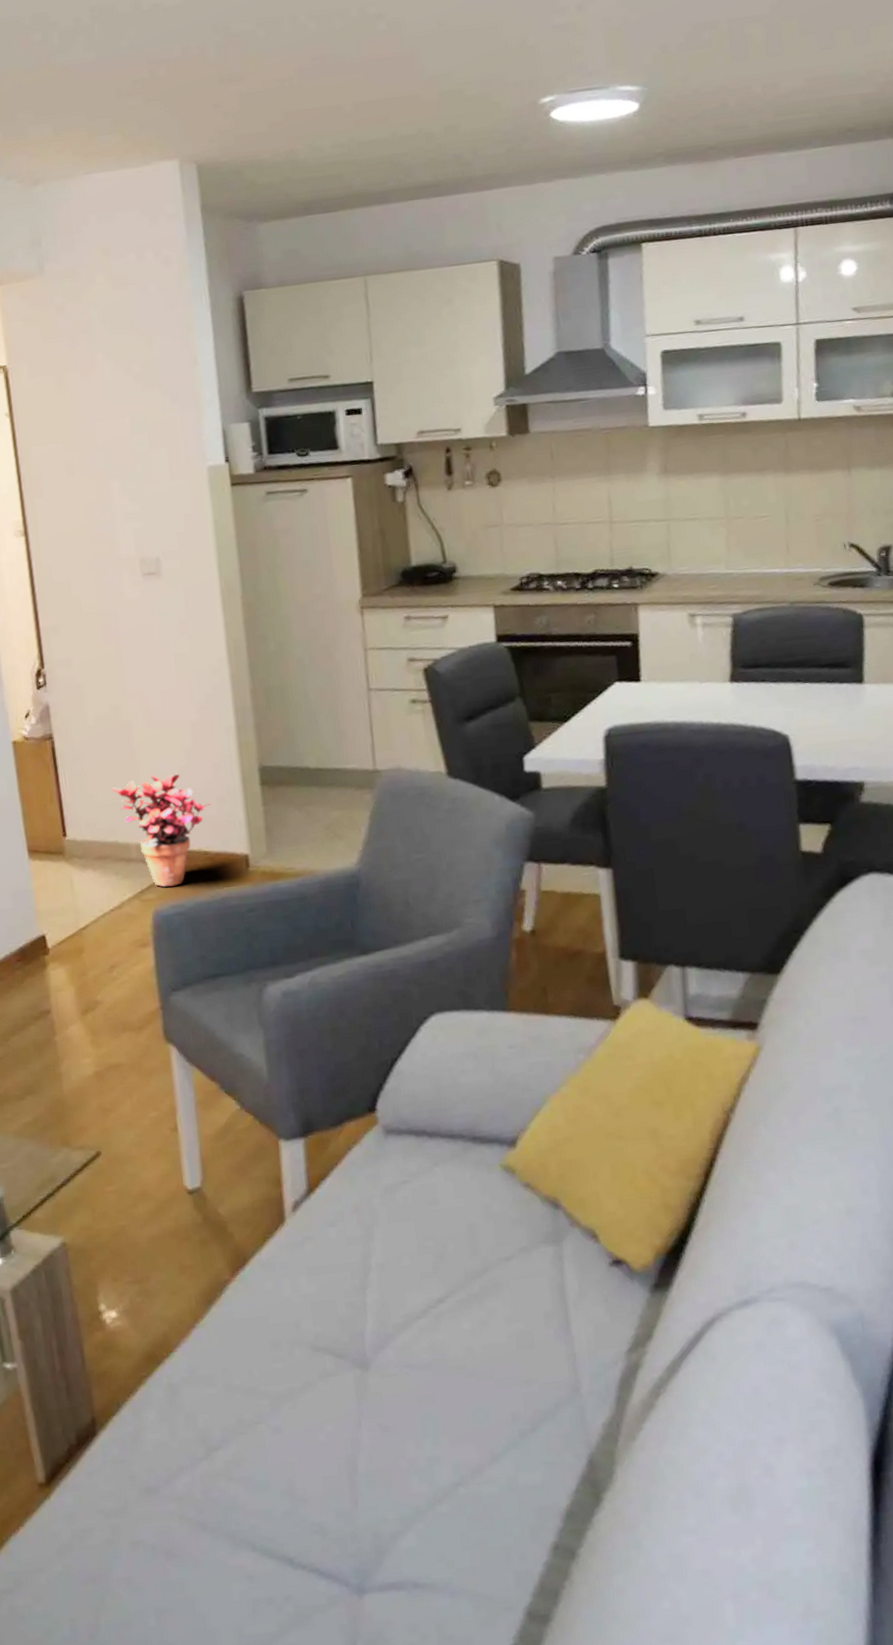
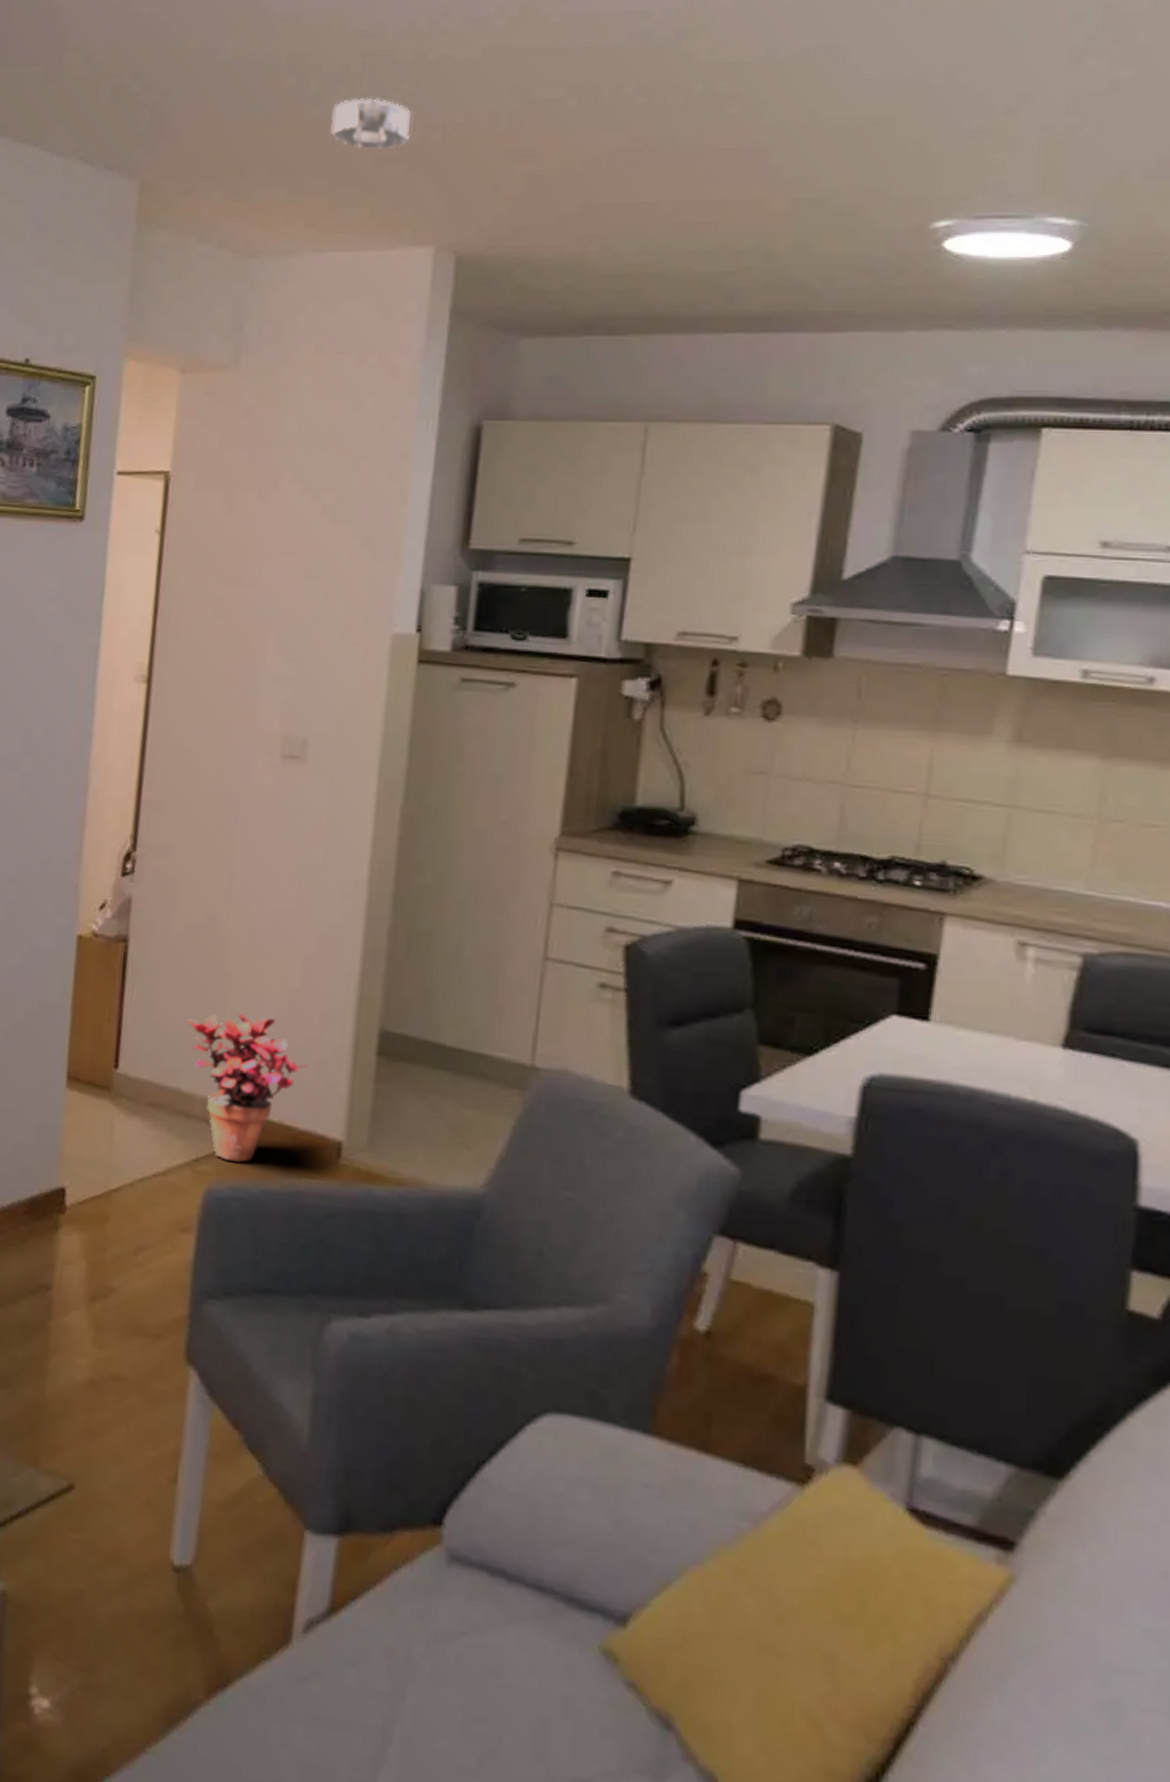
smoke detector: none [76,44,142,87] -> present [331,97,411,150]

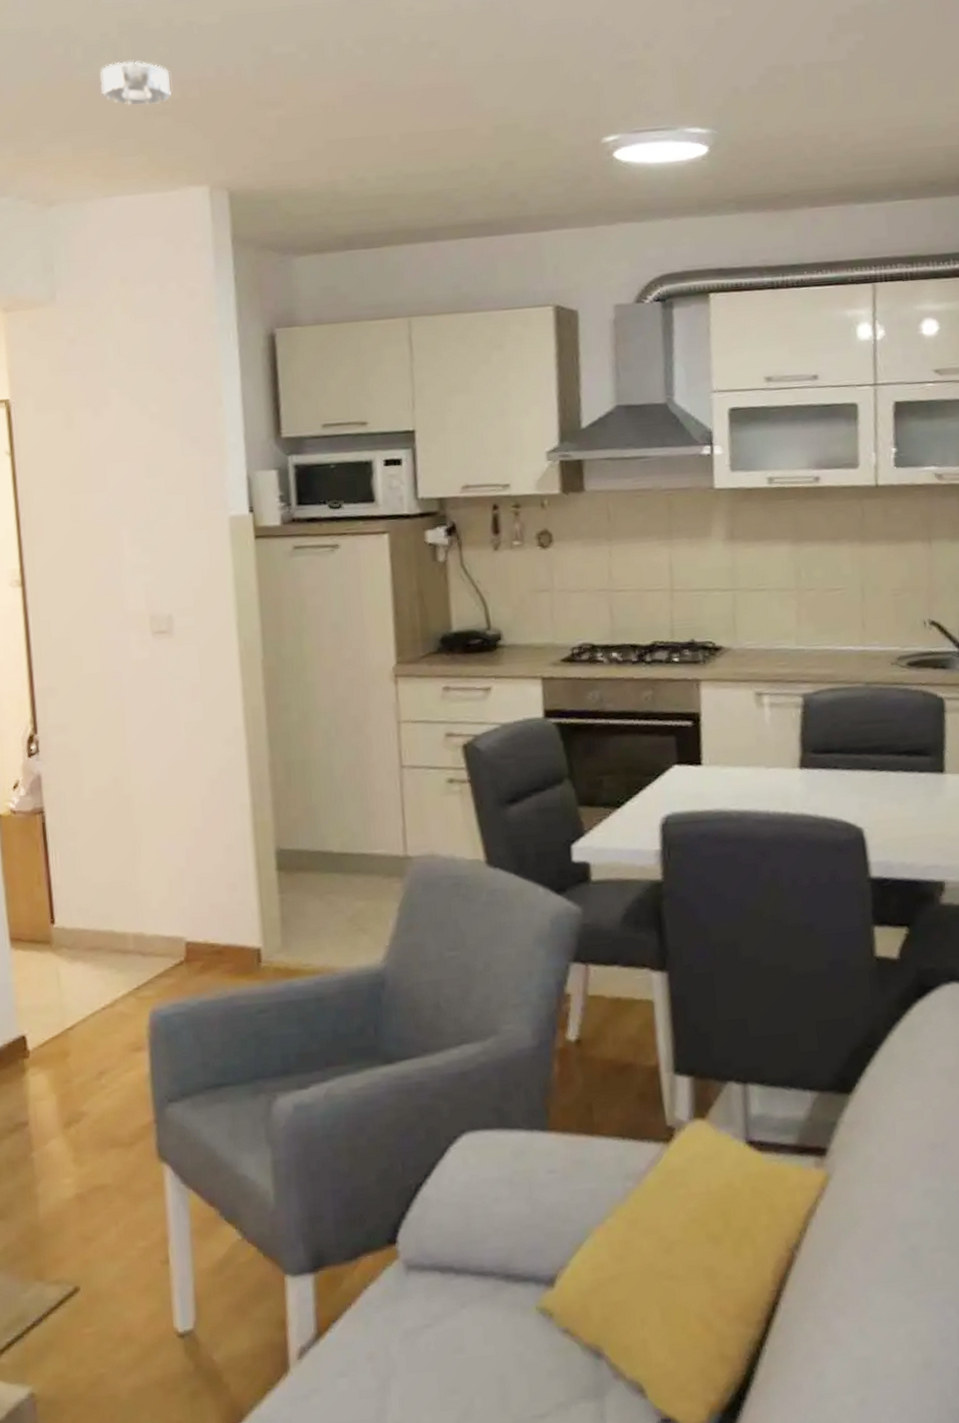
potted plant: present [186,1012,308,1162] -> none [108,856,220,983]

